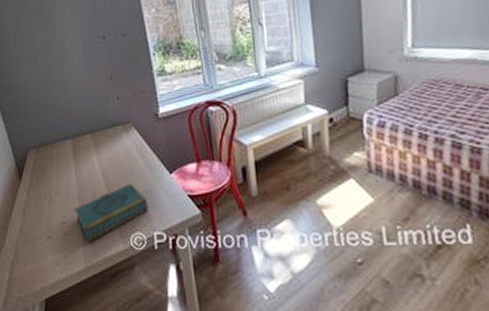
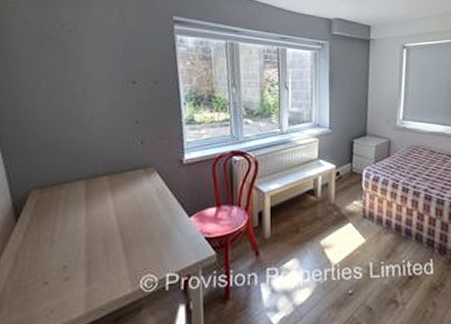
book: present [75,183,149,243] -> none [80,226,164,287]

